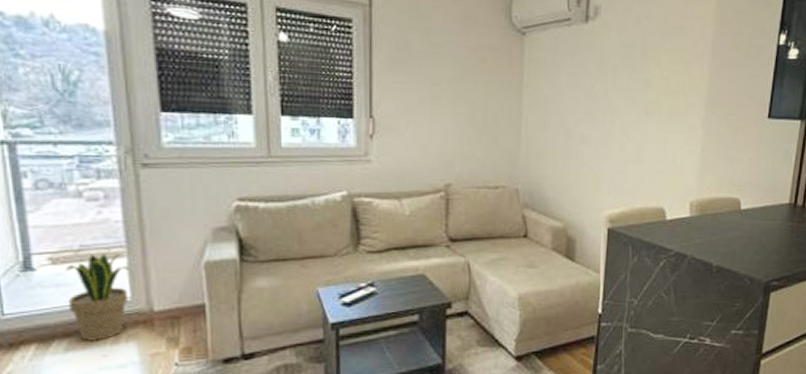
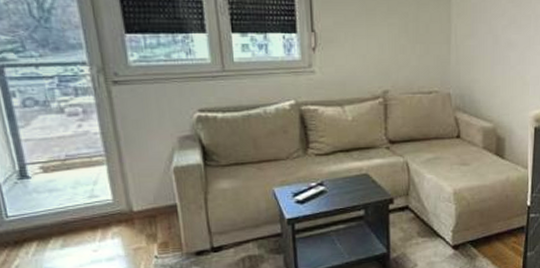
potted plant: present [66,253,130,341] -> none [56,162,110,238]

